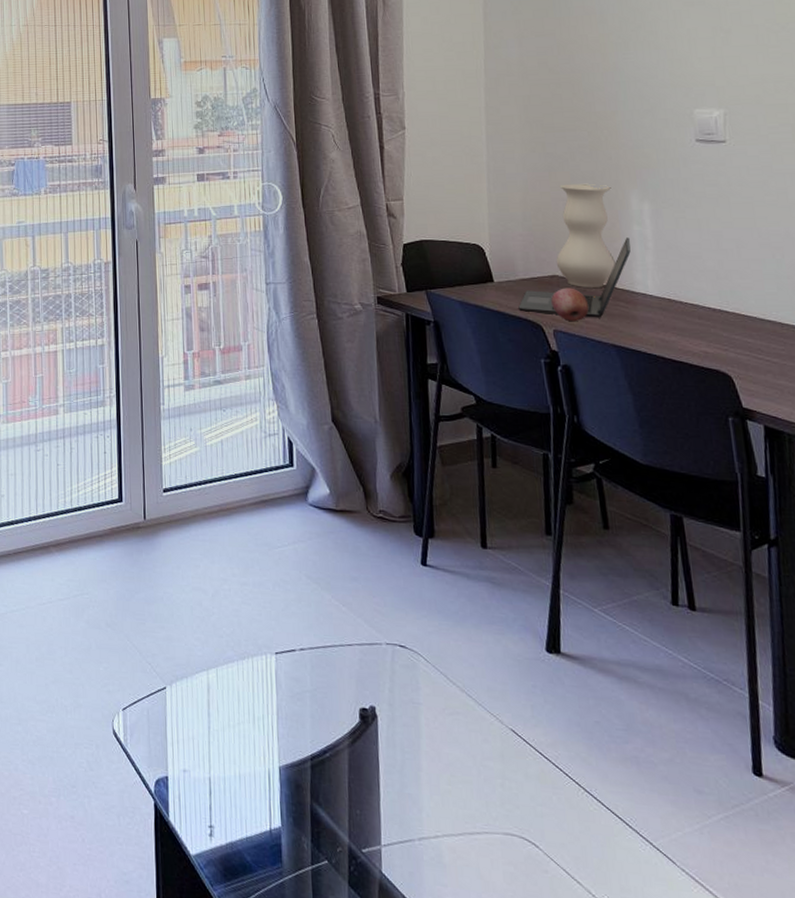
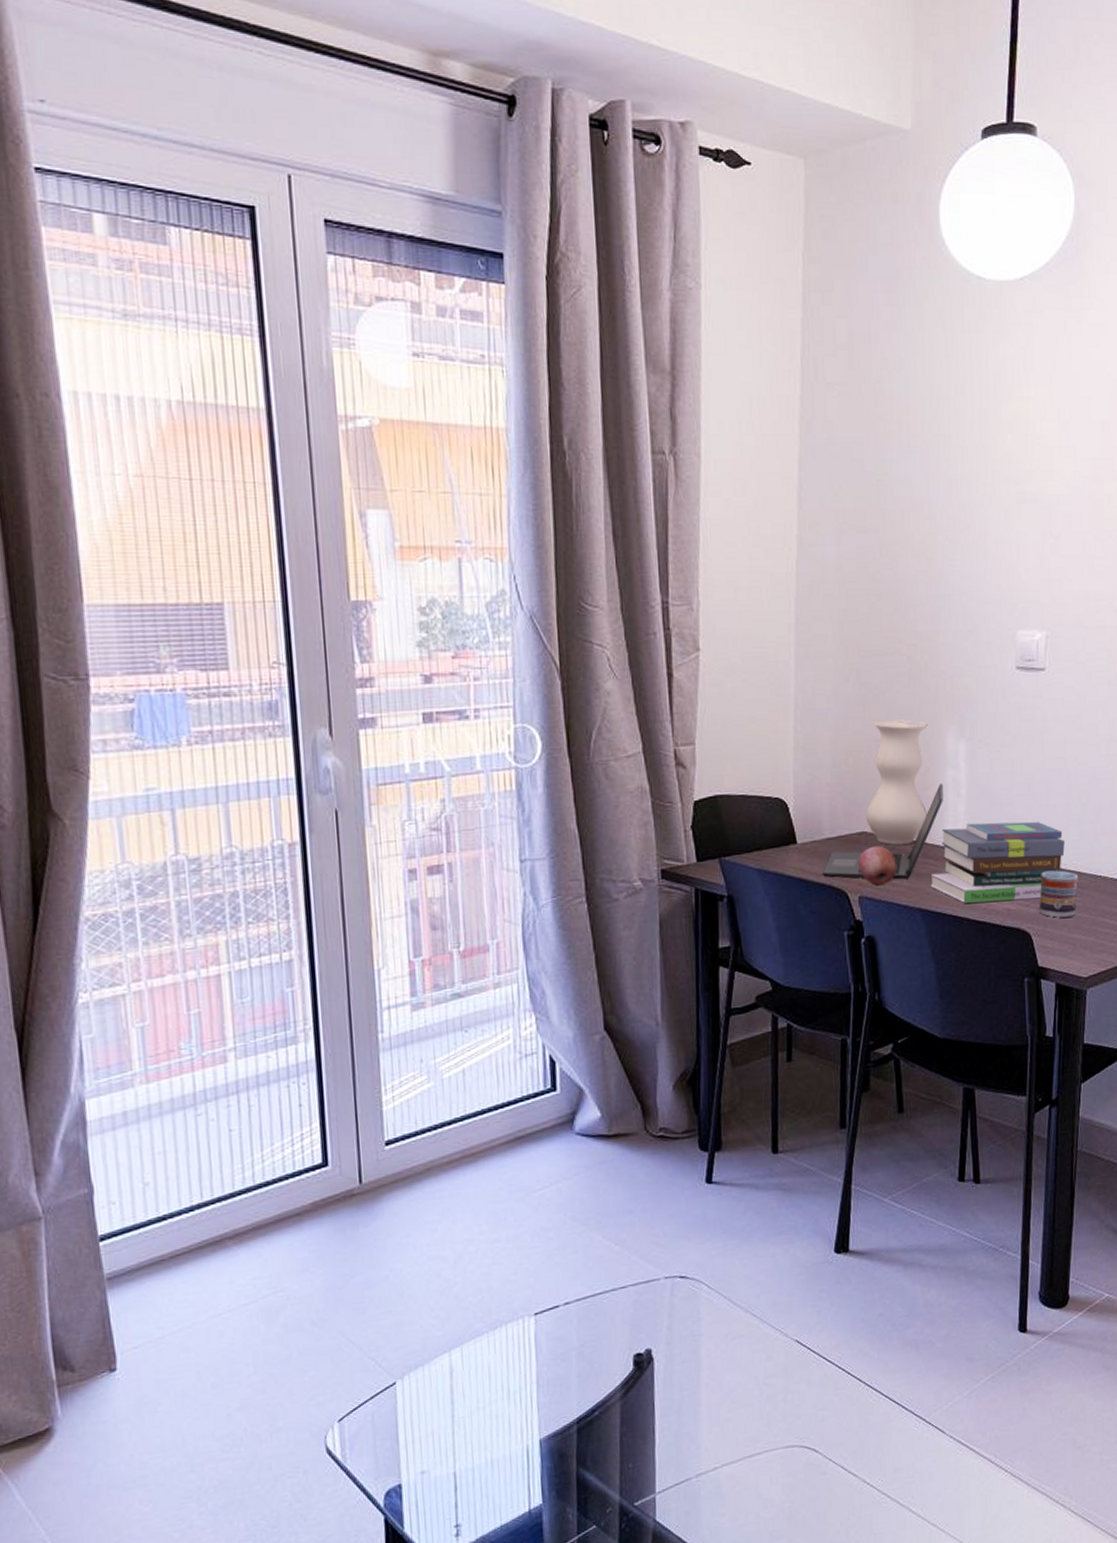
books: none [622,273,762,345] -> present [930,821,1065,904]
cup: none [737,319,781,364] -> present [1039,870,1079,918]

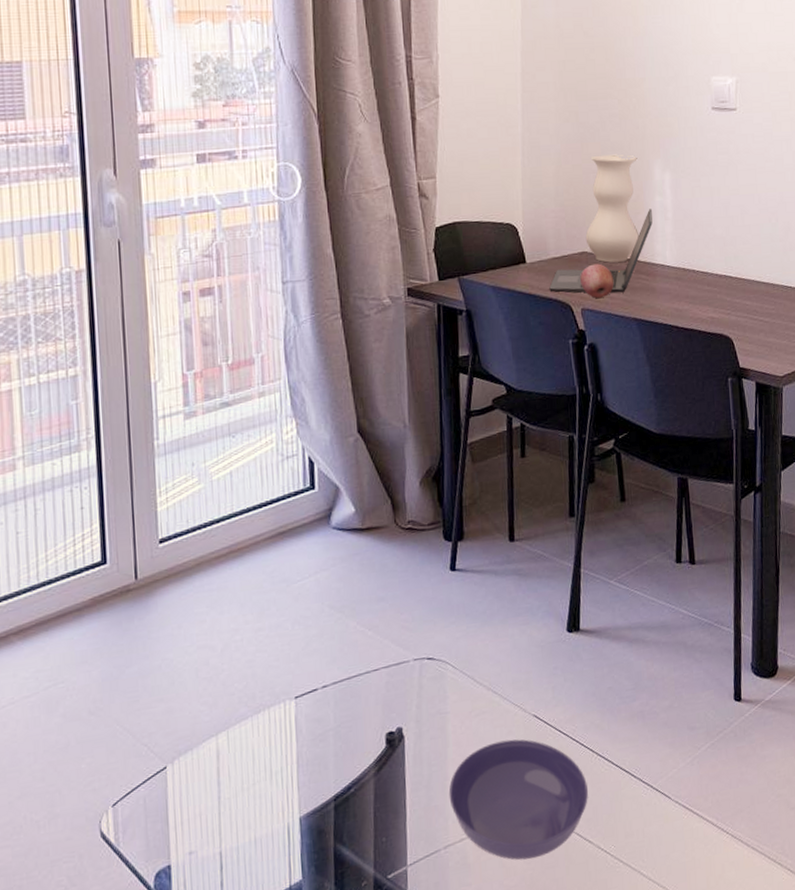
bowl: none [701,1365,854,1492] -> present [448,739,588,860]
books: present [930,821,1065,904] -> none [643,240,759,314]
cup: present [1039,870,1079,918] -> none [738,282,772,324]

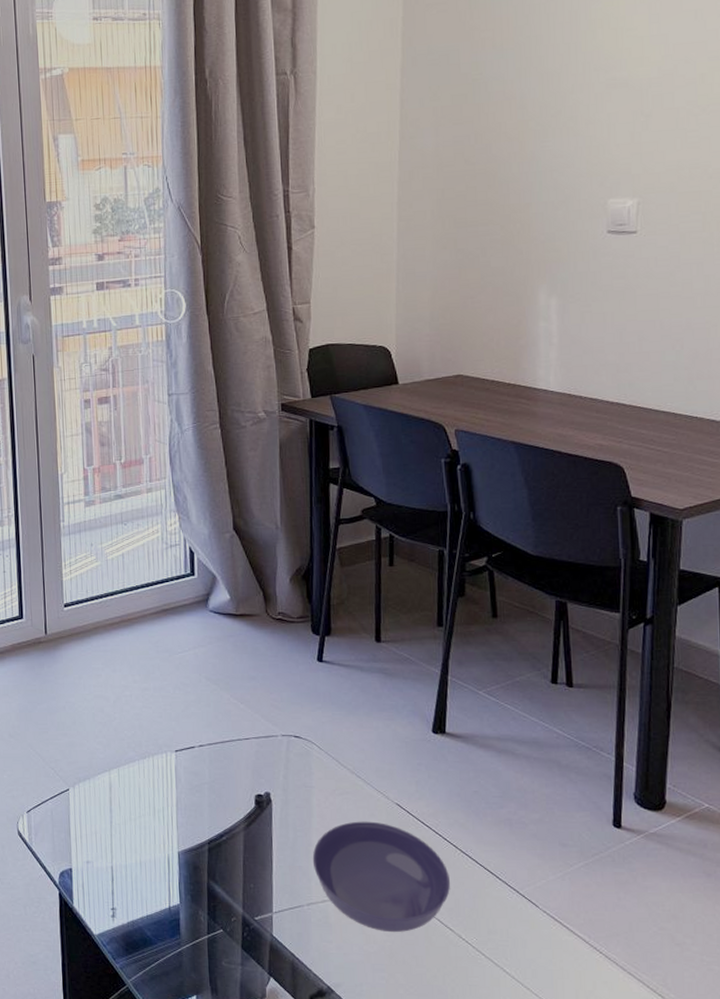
laptop: present [549,209,653,293] -> none [422,334,536,416]
fruit: present [580,263,614,299] -> none [455,387,491,421]
vase: present [585,154,639,263] -> none [461,280,520,387]

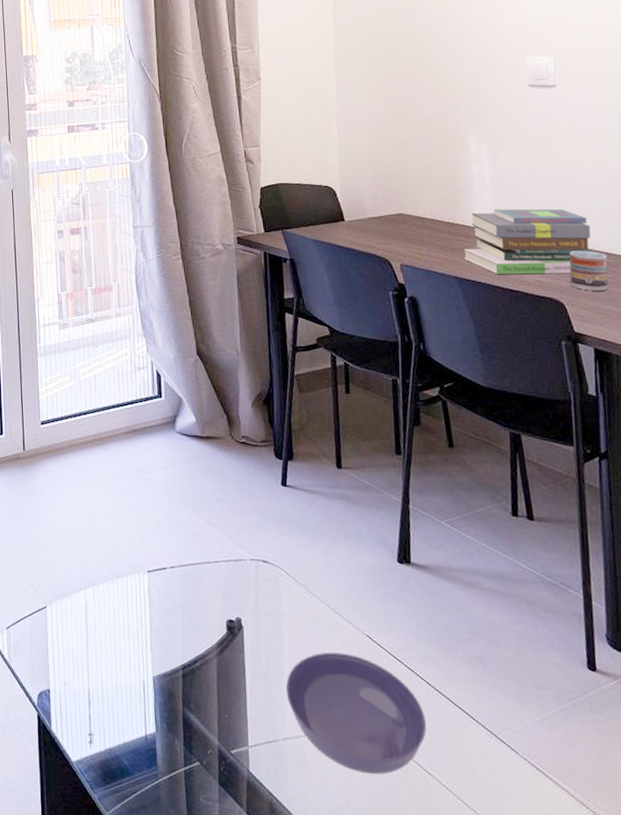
books: none [523,367,658,439] -> present [463,209,591,275]
cup: none [632,411,673,454] -> present [569,250,609,291]

